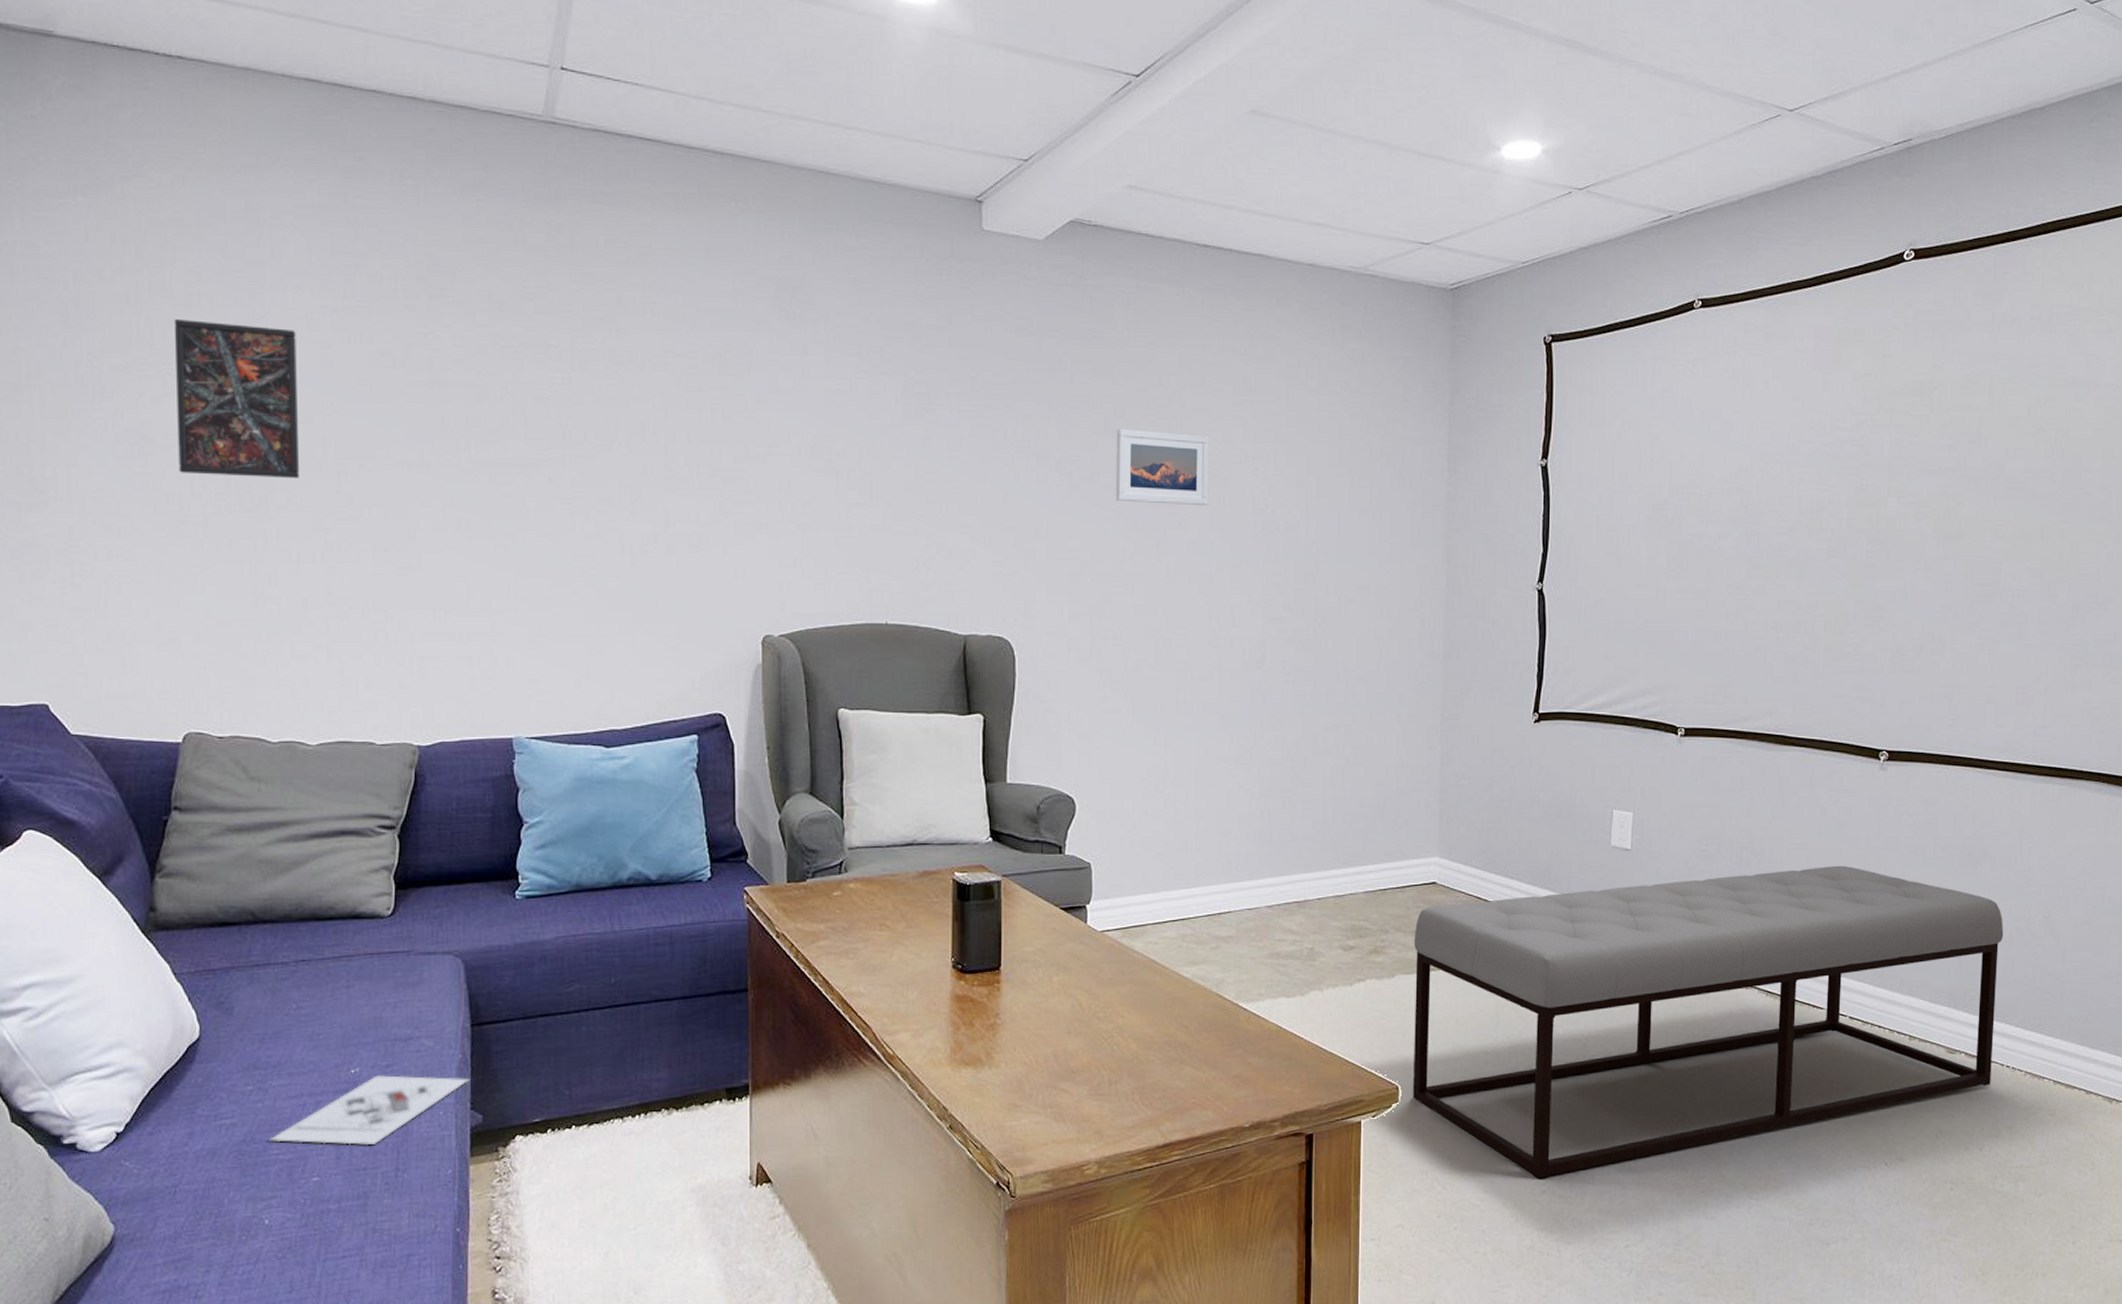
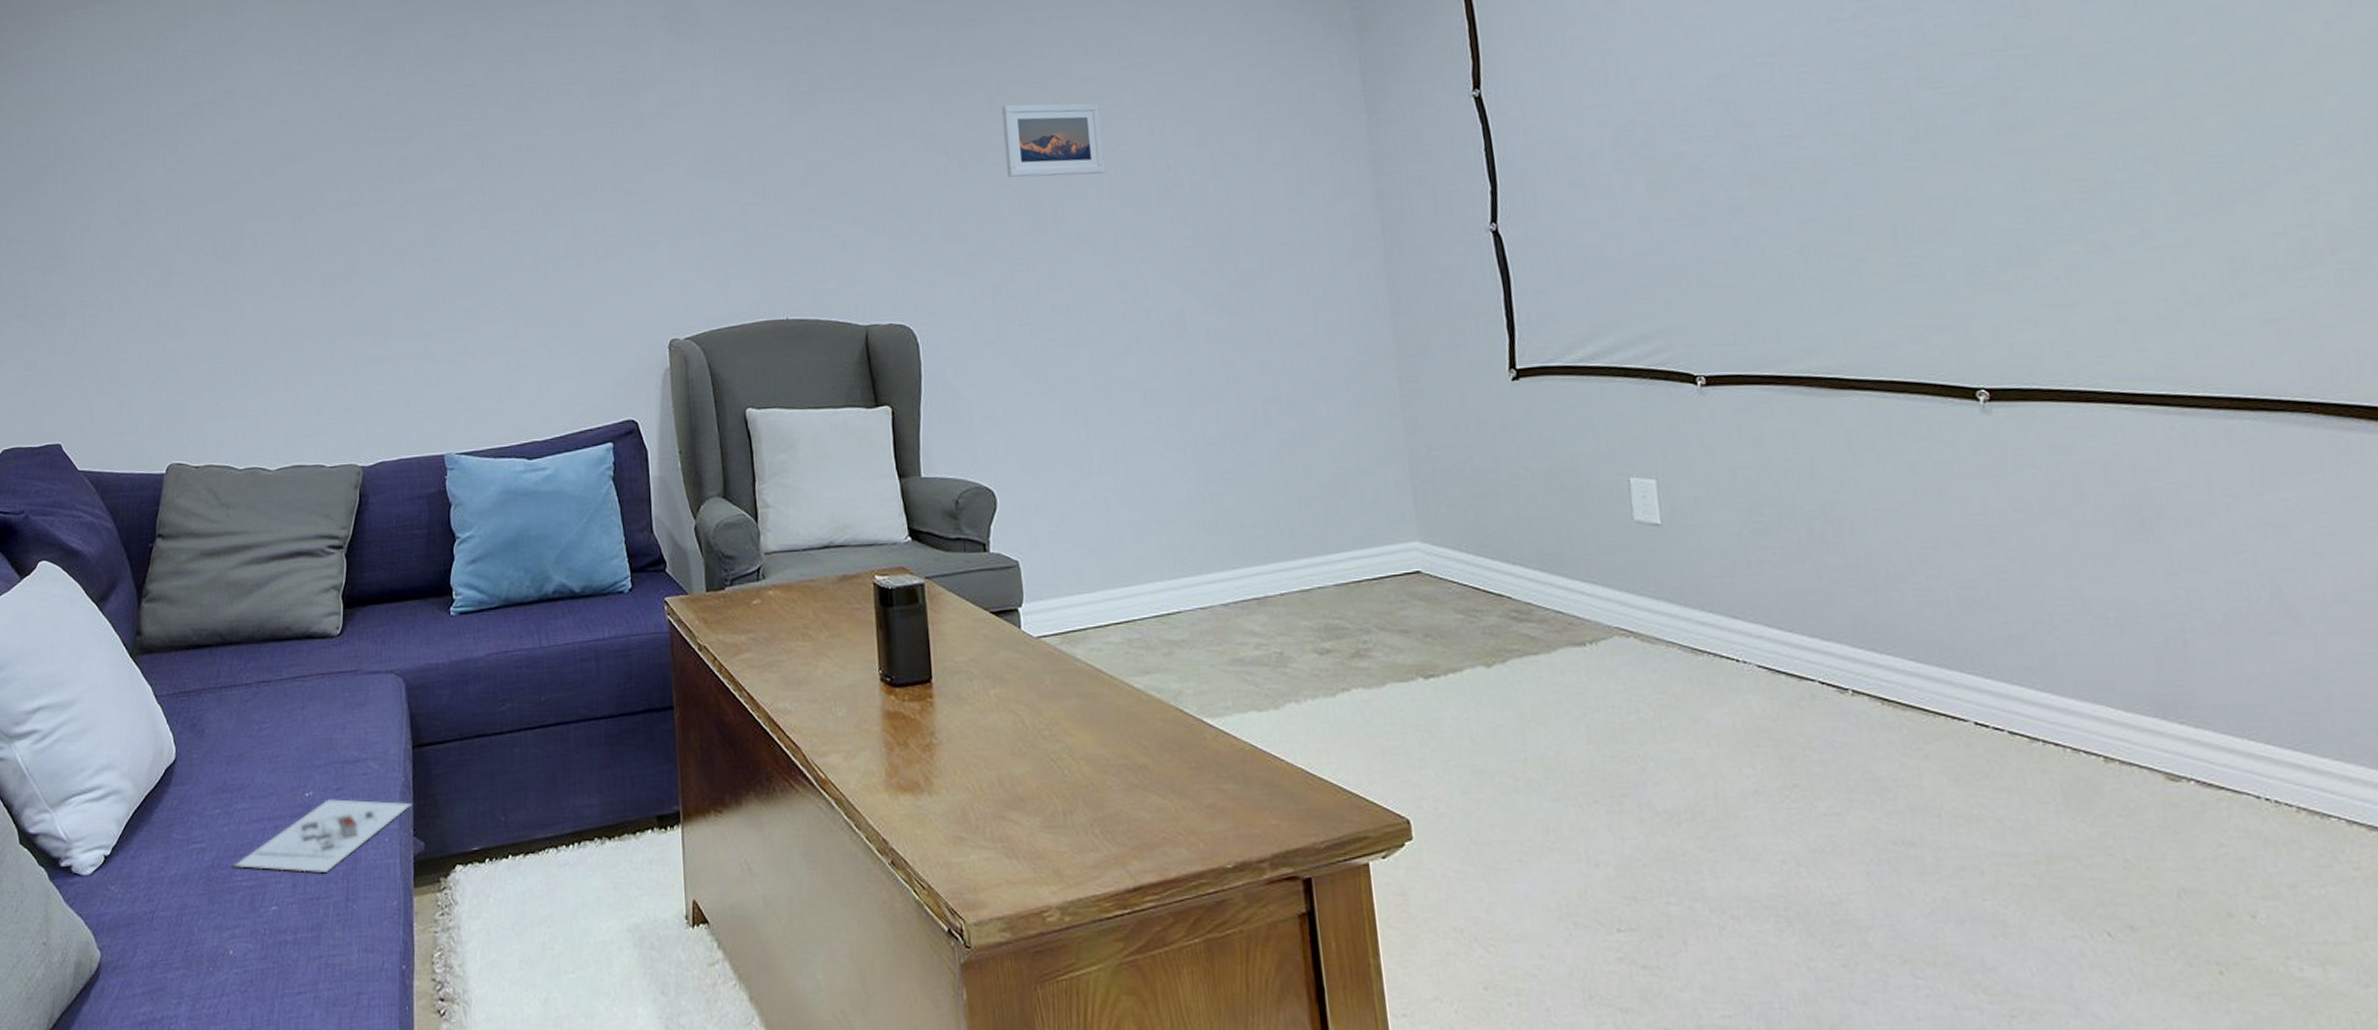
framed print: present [173,319,300,479] -> none [165,96,263,230]
bench: present [1412,865,2004,1180] -> none [1402,534,2247,943]

